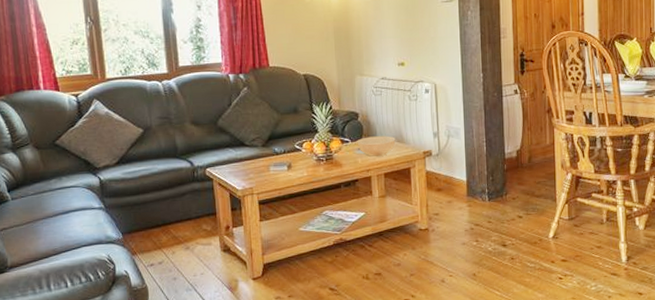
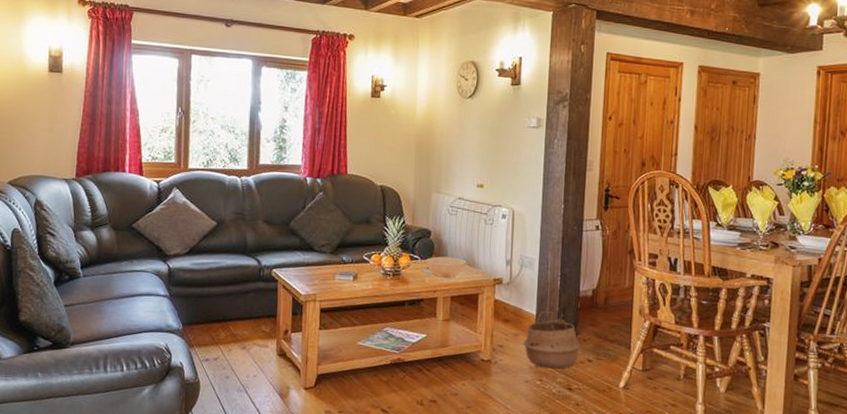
woven basket: none [457,175,511,229] -> present [523,310,581,369]

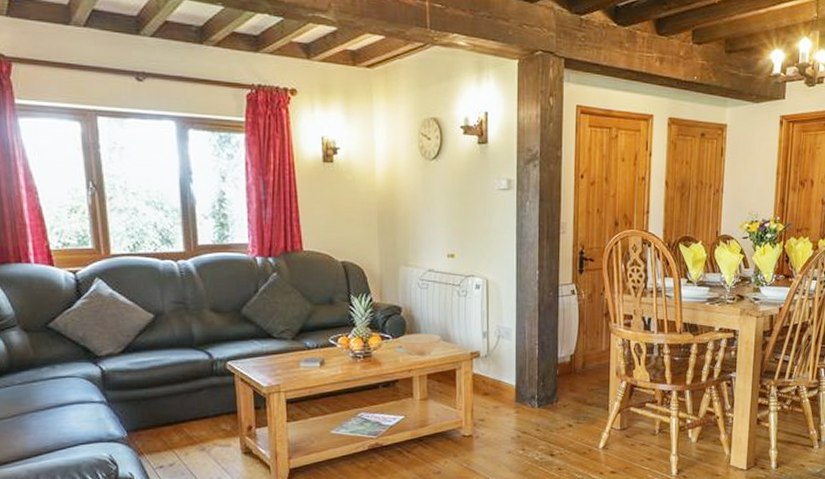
woven basket: present [523,310,581,369] -> none [504,380,561,437]

